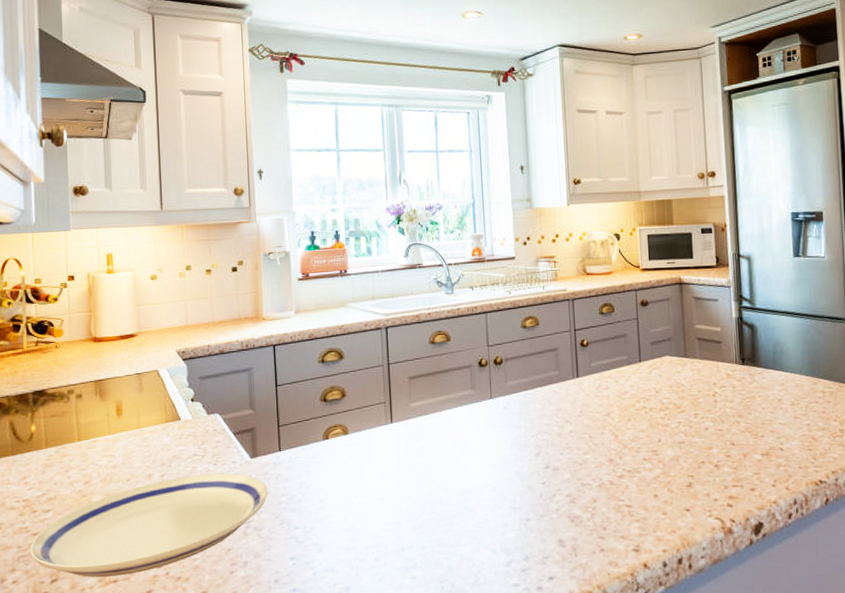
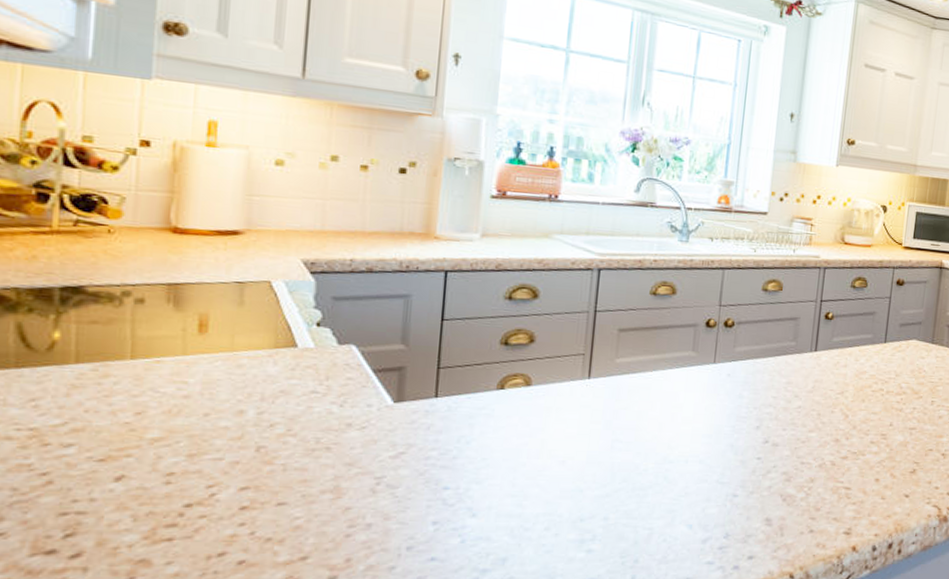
plate: present [30,473,268,577] -> none [33,416,413,533]

